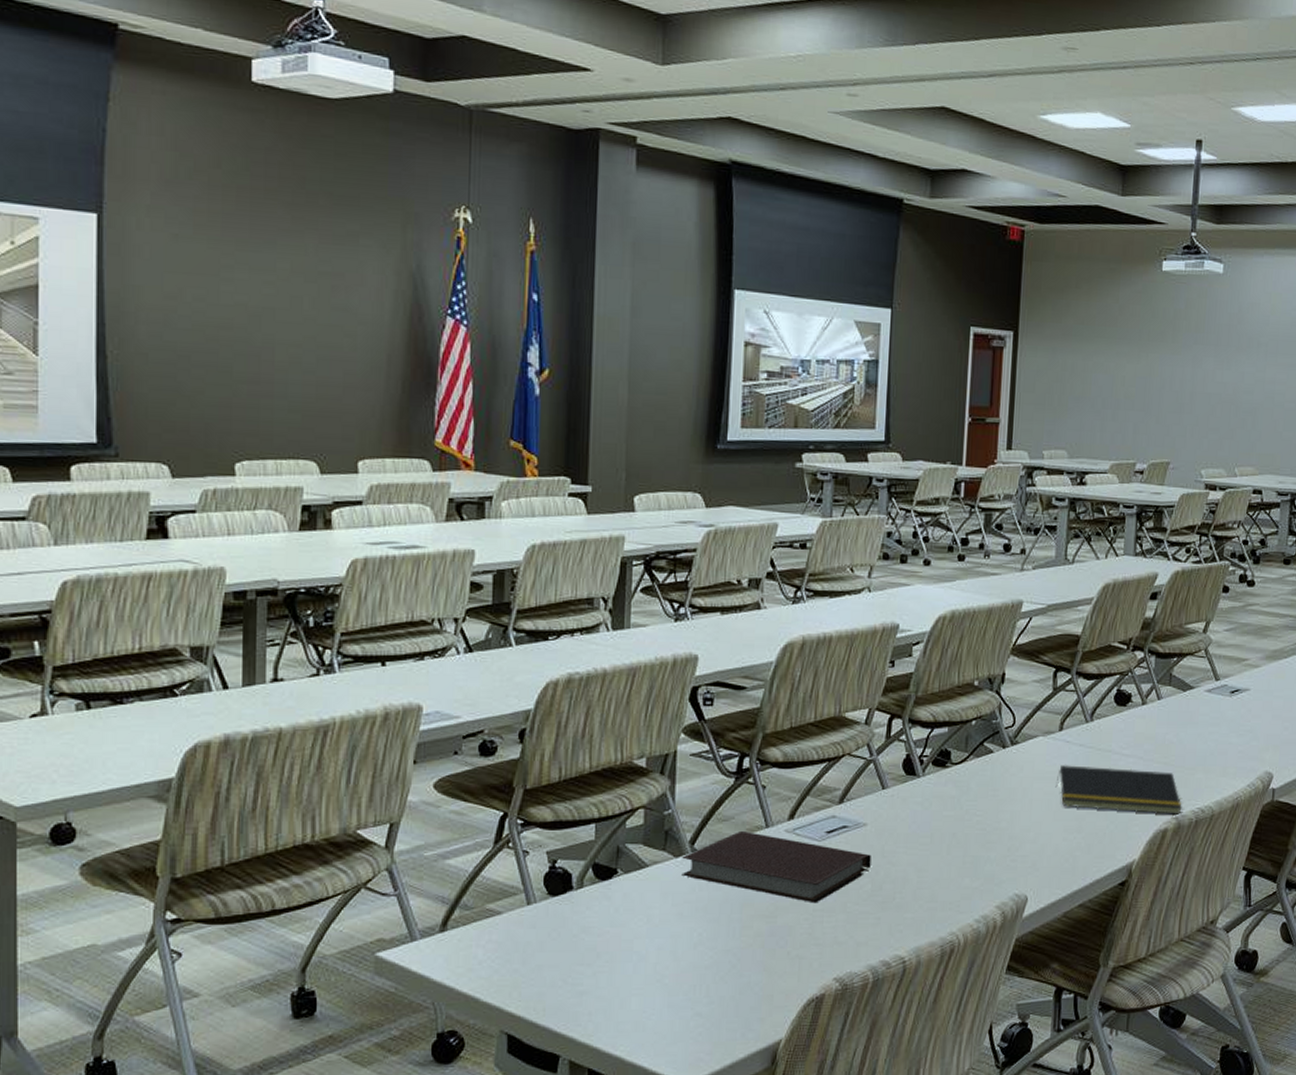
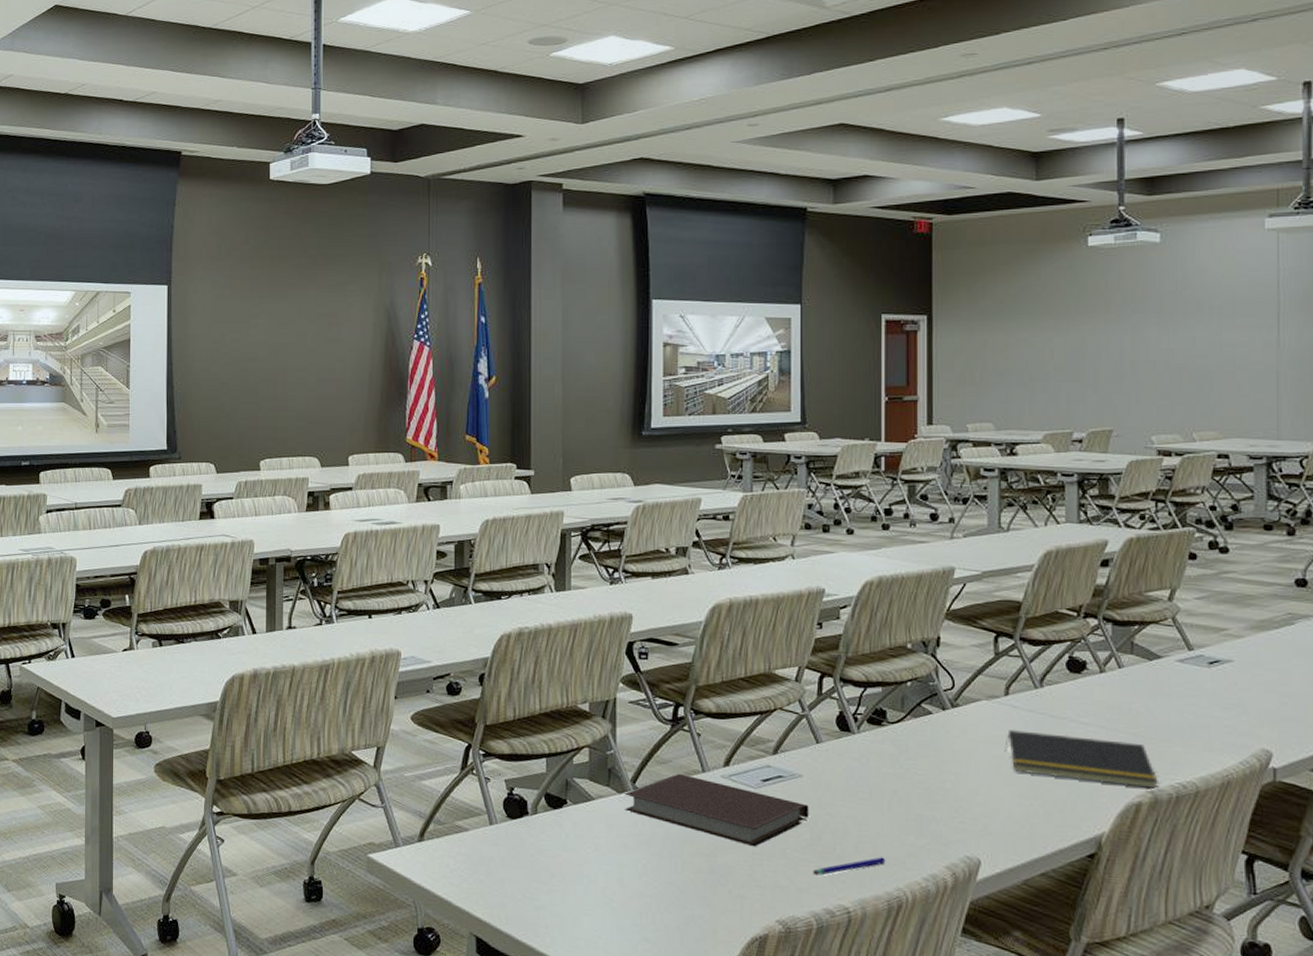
pen: none [872,902,942,927] -> present [813,857,886,876]

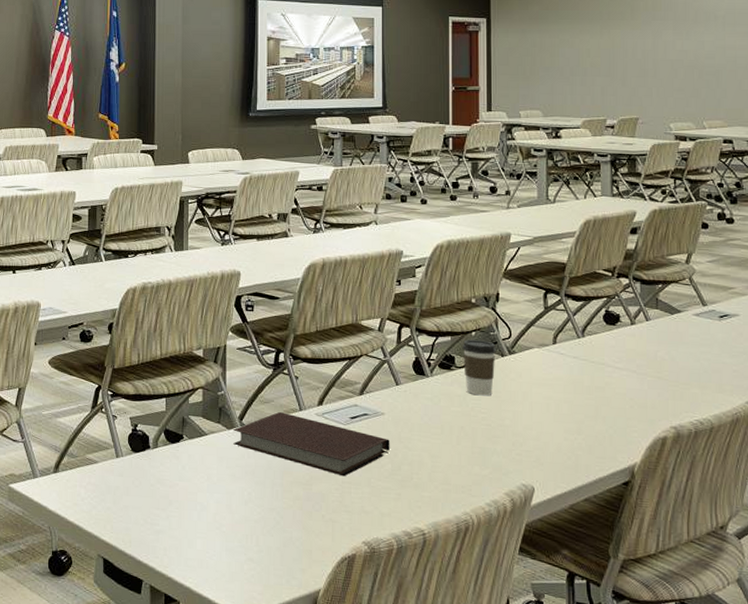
pen: present [813,857,886,876] -> none [394,485,455,502]
coffee cup: none [895,691,936,756] -> present [462,339,496,396]
notepad: present [1004,730,1158,790] -> none [553,374,680,426]

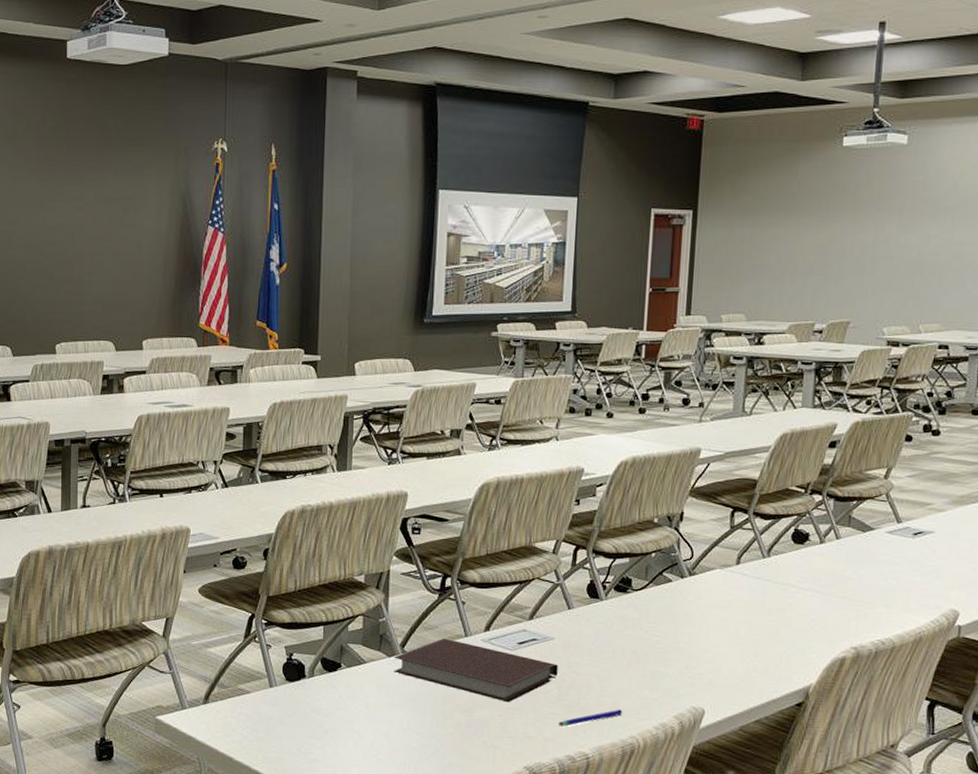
pen: none [394,485,455,502] -> present [558,709,623,727]
coffee cup: present [462,339,496,396] -> none [640,561,676,619]

